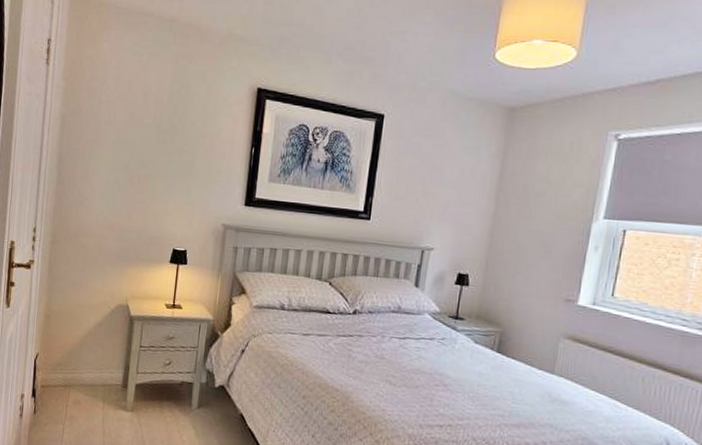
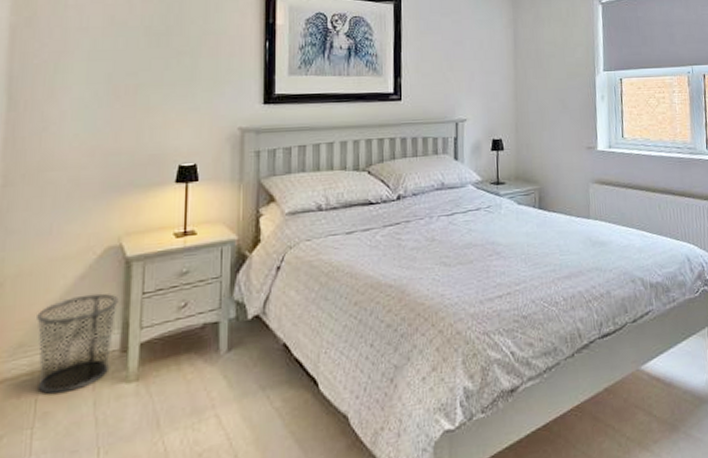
waste bin: none [68,337,123,406] -> present [37,293,119,394]

